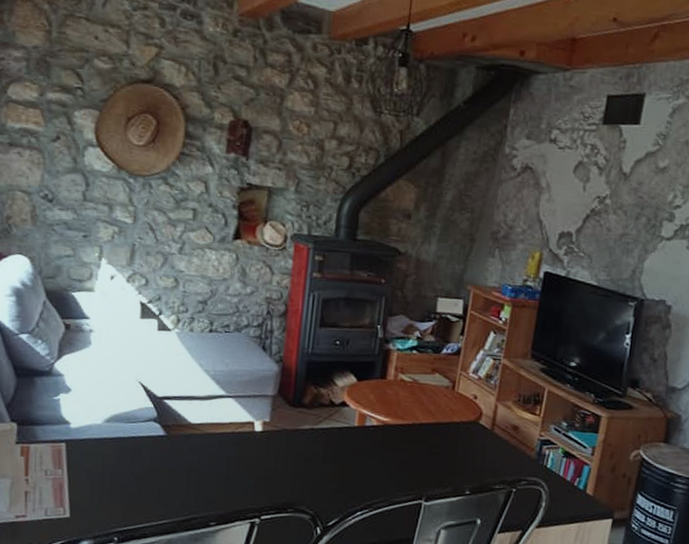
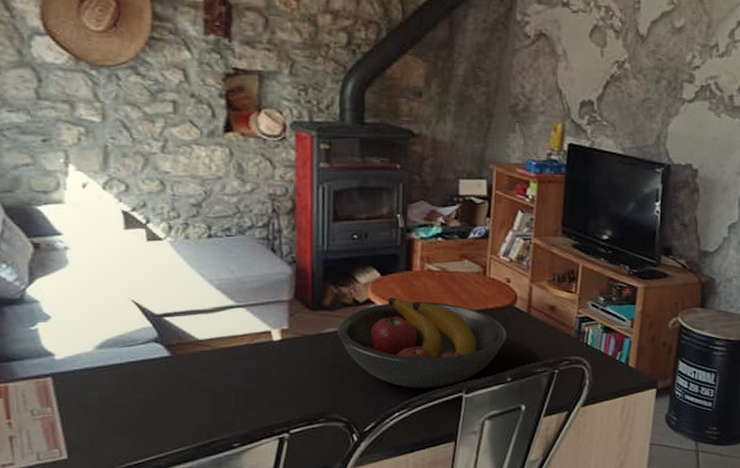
fruit bowl: none [312,402,469,493] -> present [337,297,506,388]

